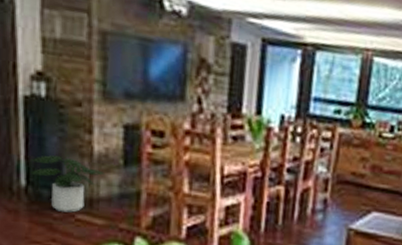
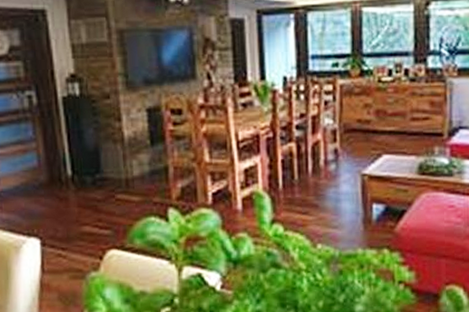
potted plant: present [29,155,104,213] -> none [72,145,135,194]

